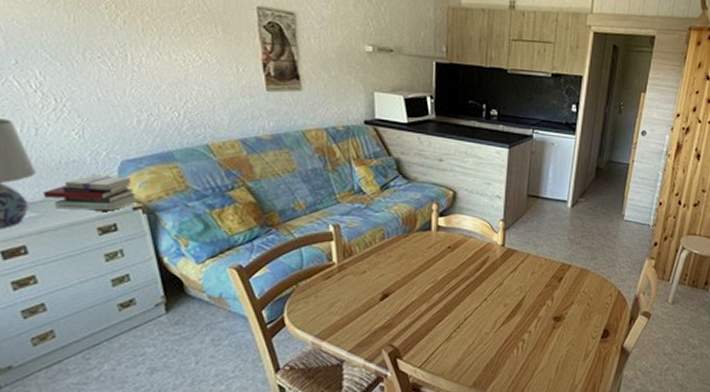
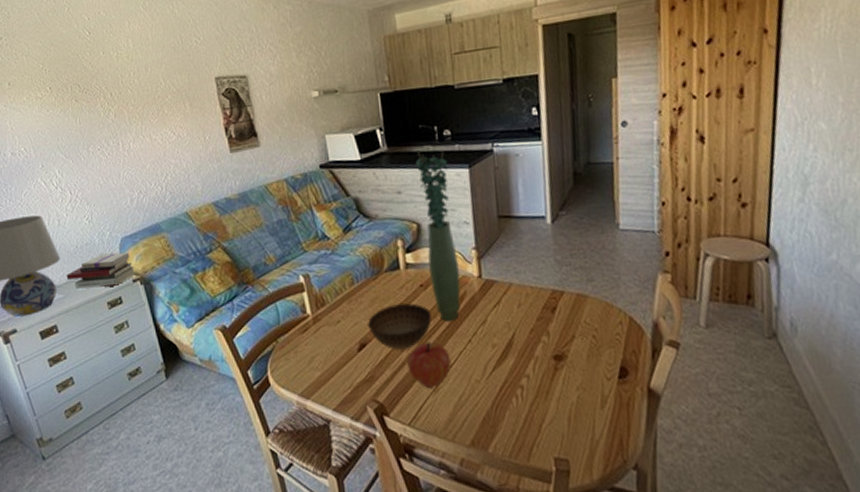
bowl: none [392,261,454,302] -> present [366,303,432,350]
fruit: none [426,297,466,337] -> present [407,341,451,388]
vase: none [458,124,491,281] -> present [415,150,461,321]

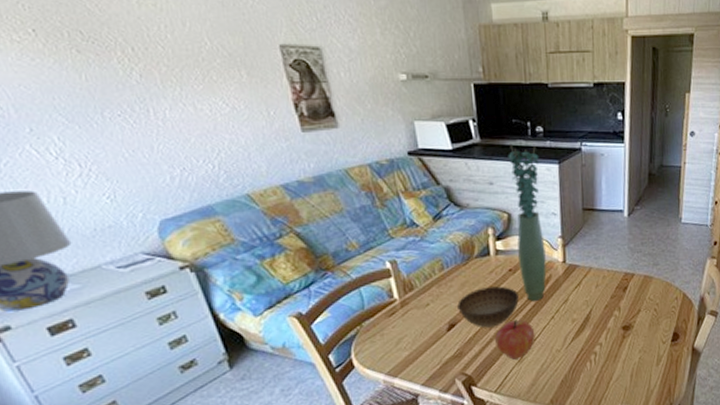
books: present [66,251,136,289] -> none [82,236,184,278]

